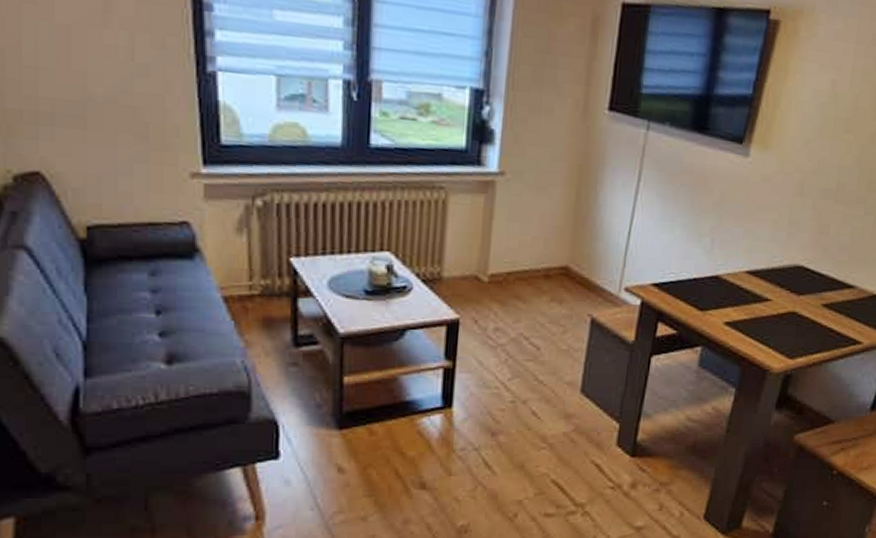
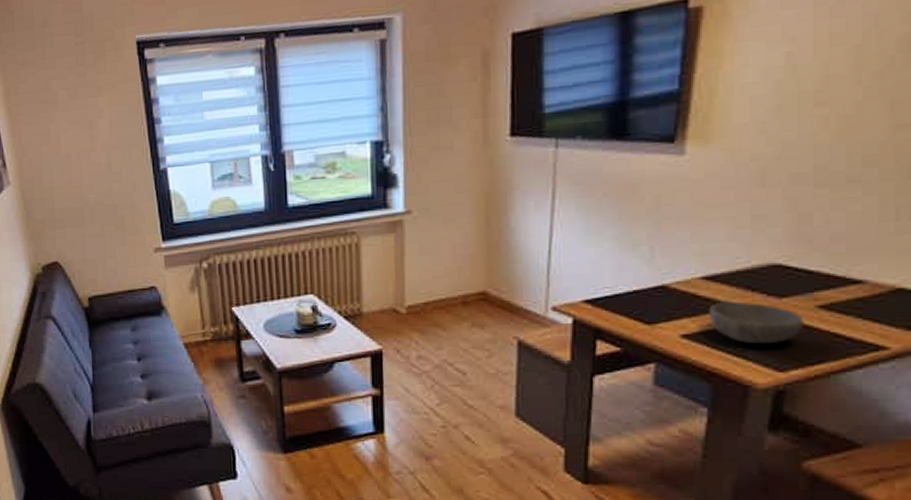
bowl: none [747,294,812,335] -> present [708,301,804,345]

